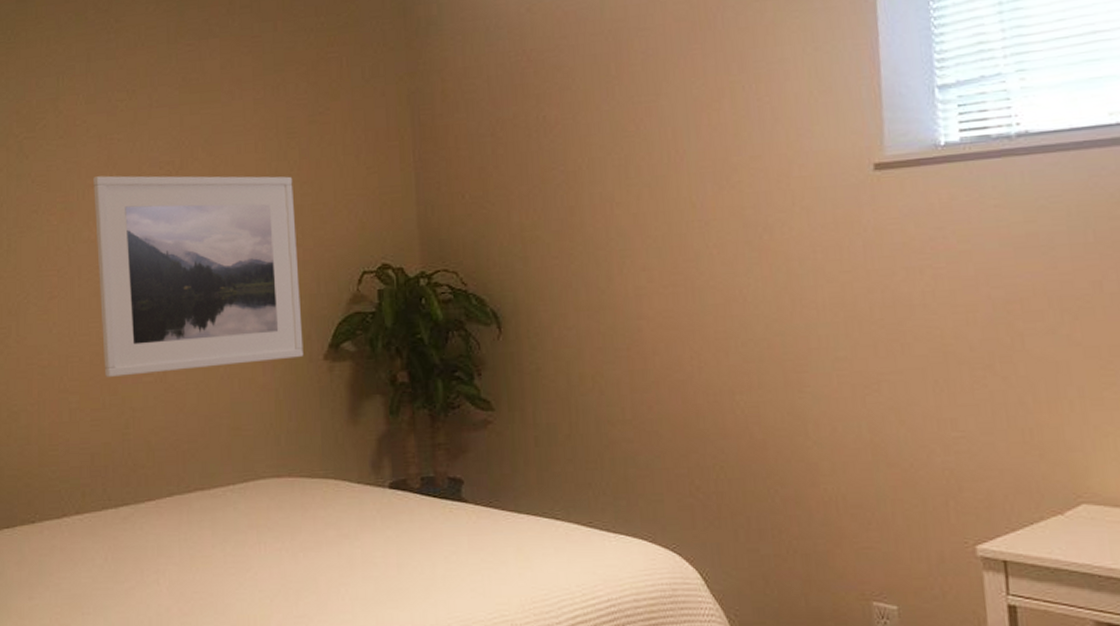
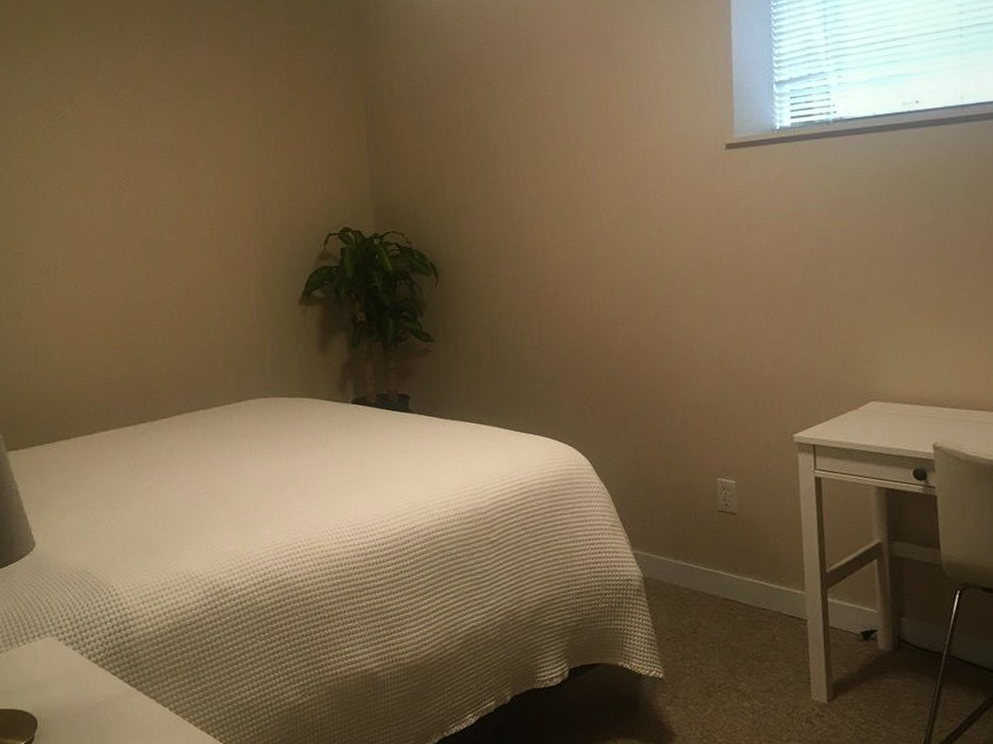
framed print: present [93,175,304,377] -> none [106,157,282,322]

